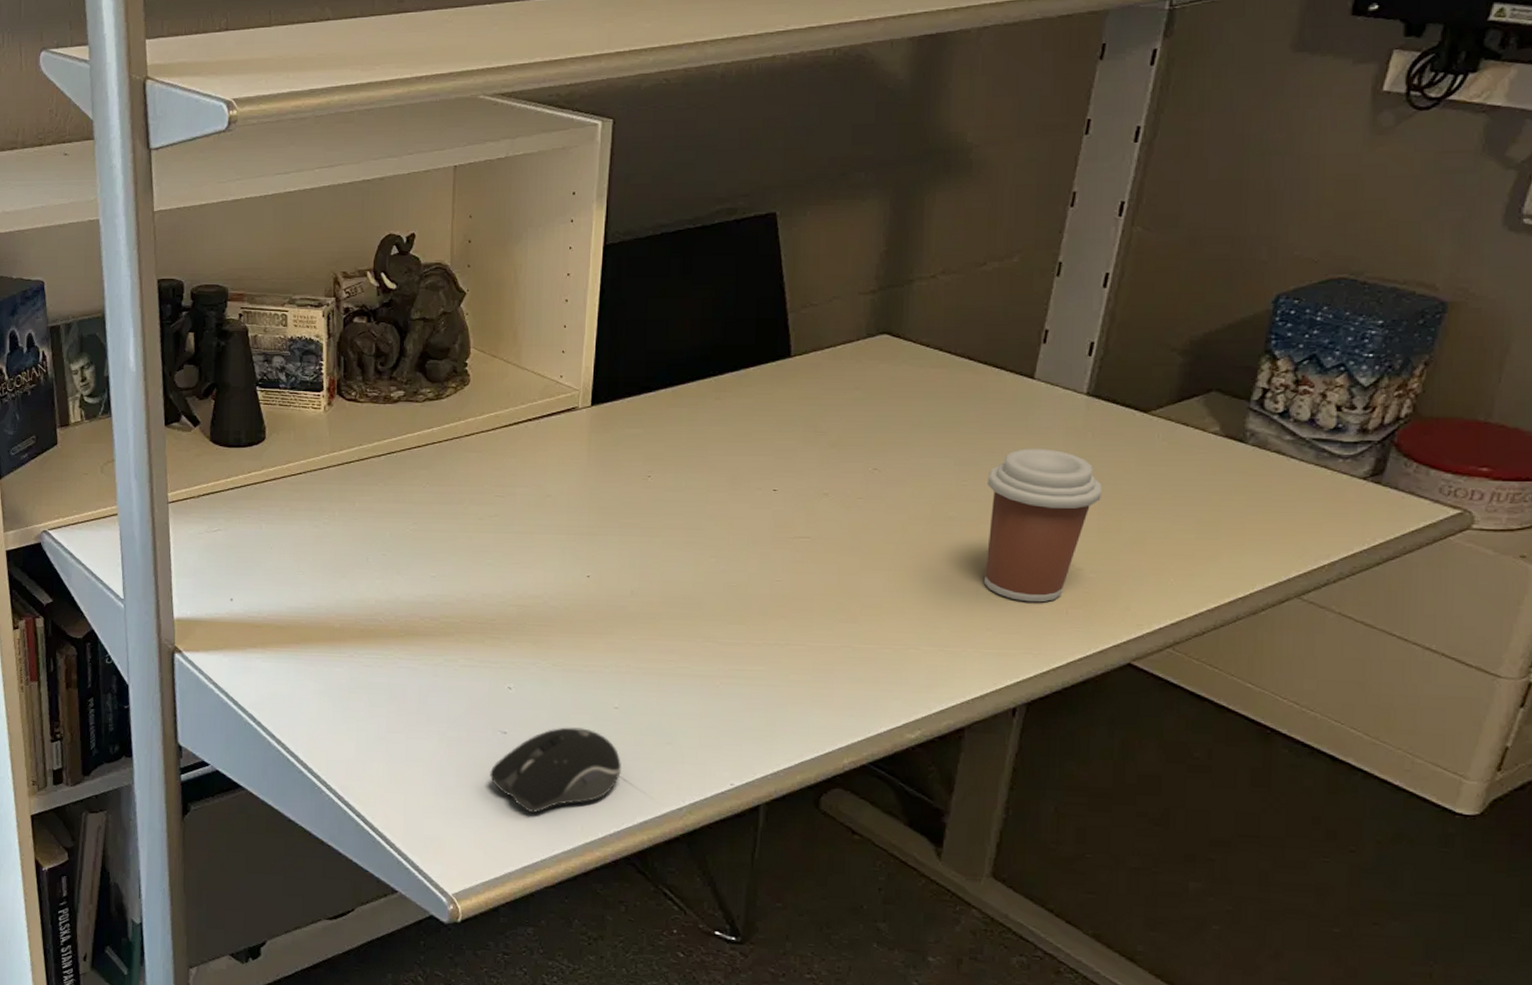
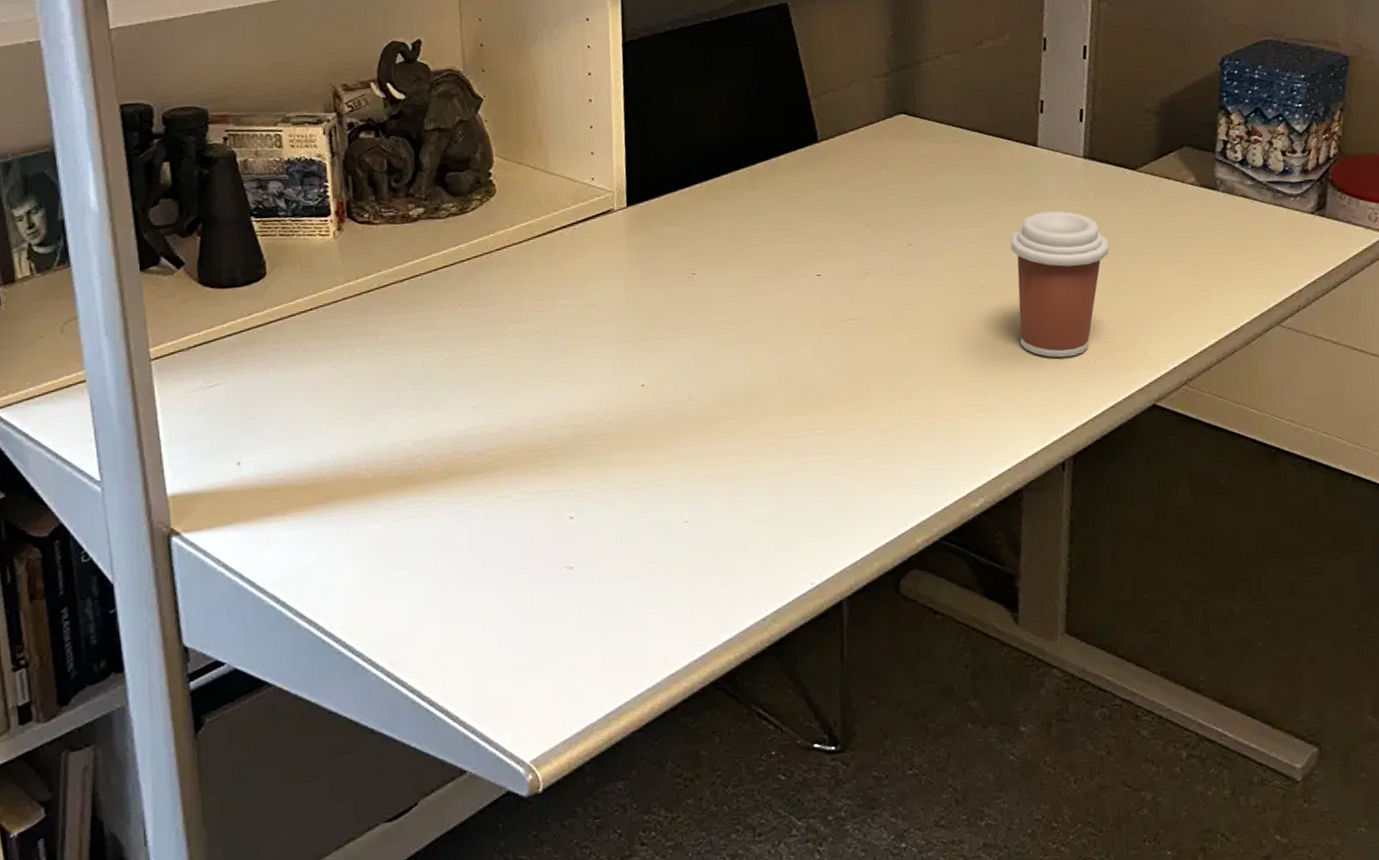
computer mouse: present [490,727,622,813] -> none [559,549,700,652]

